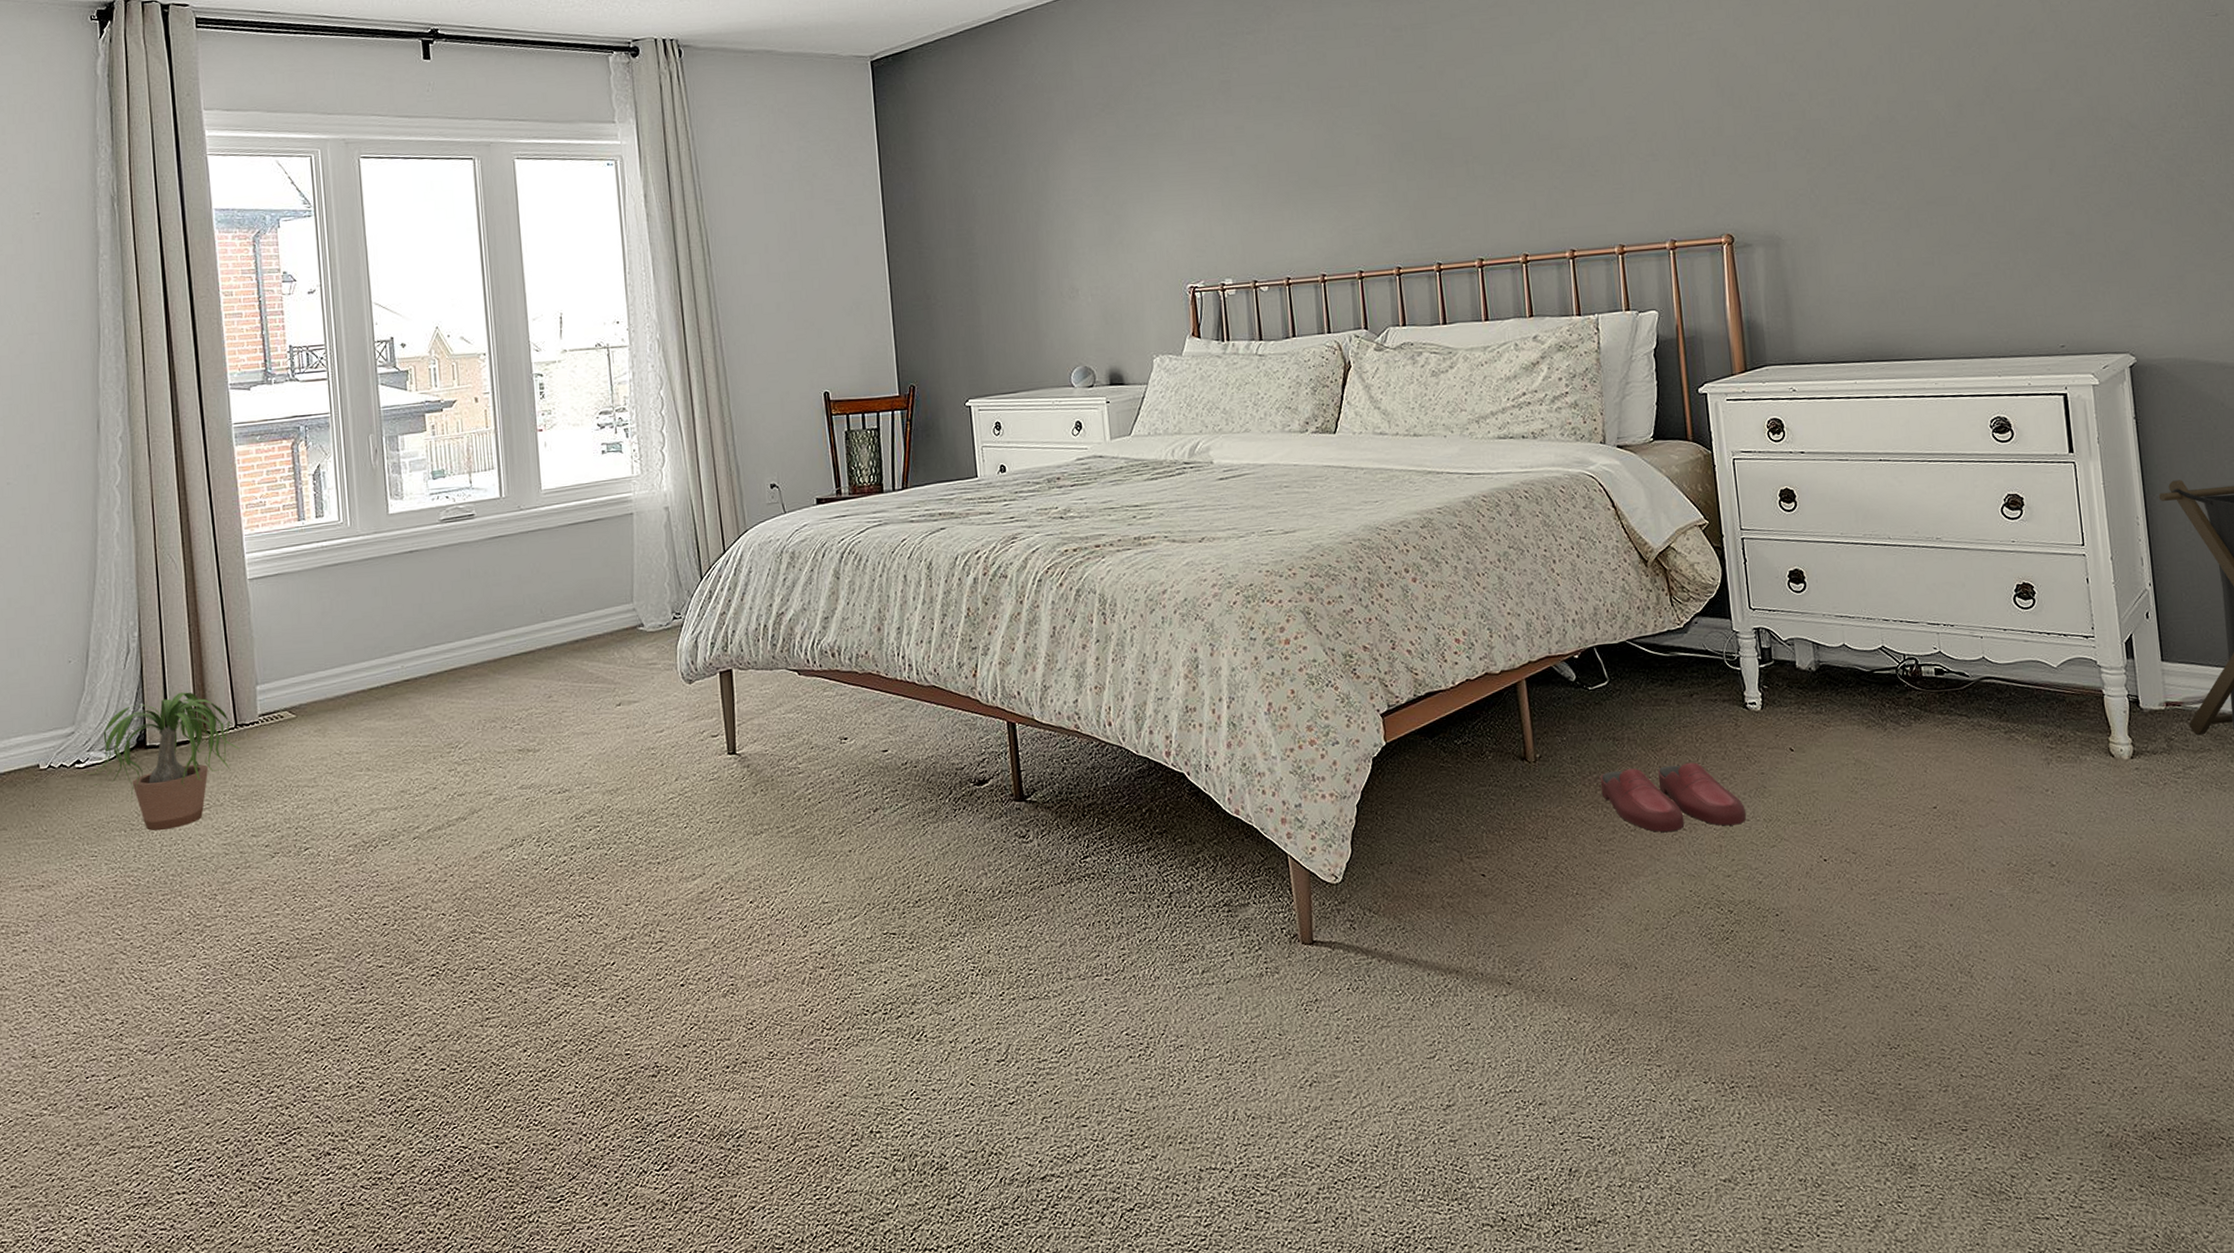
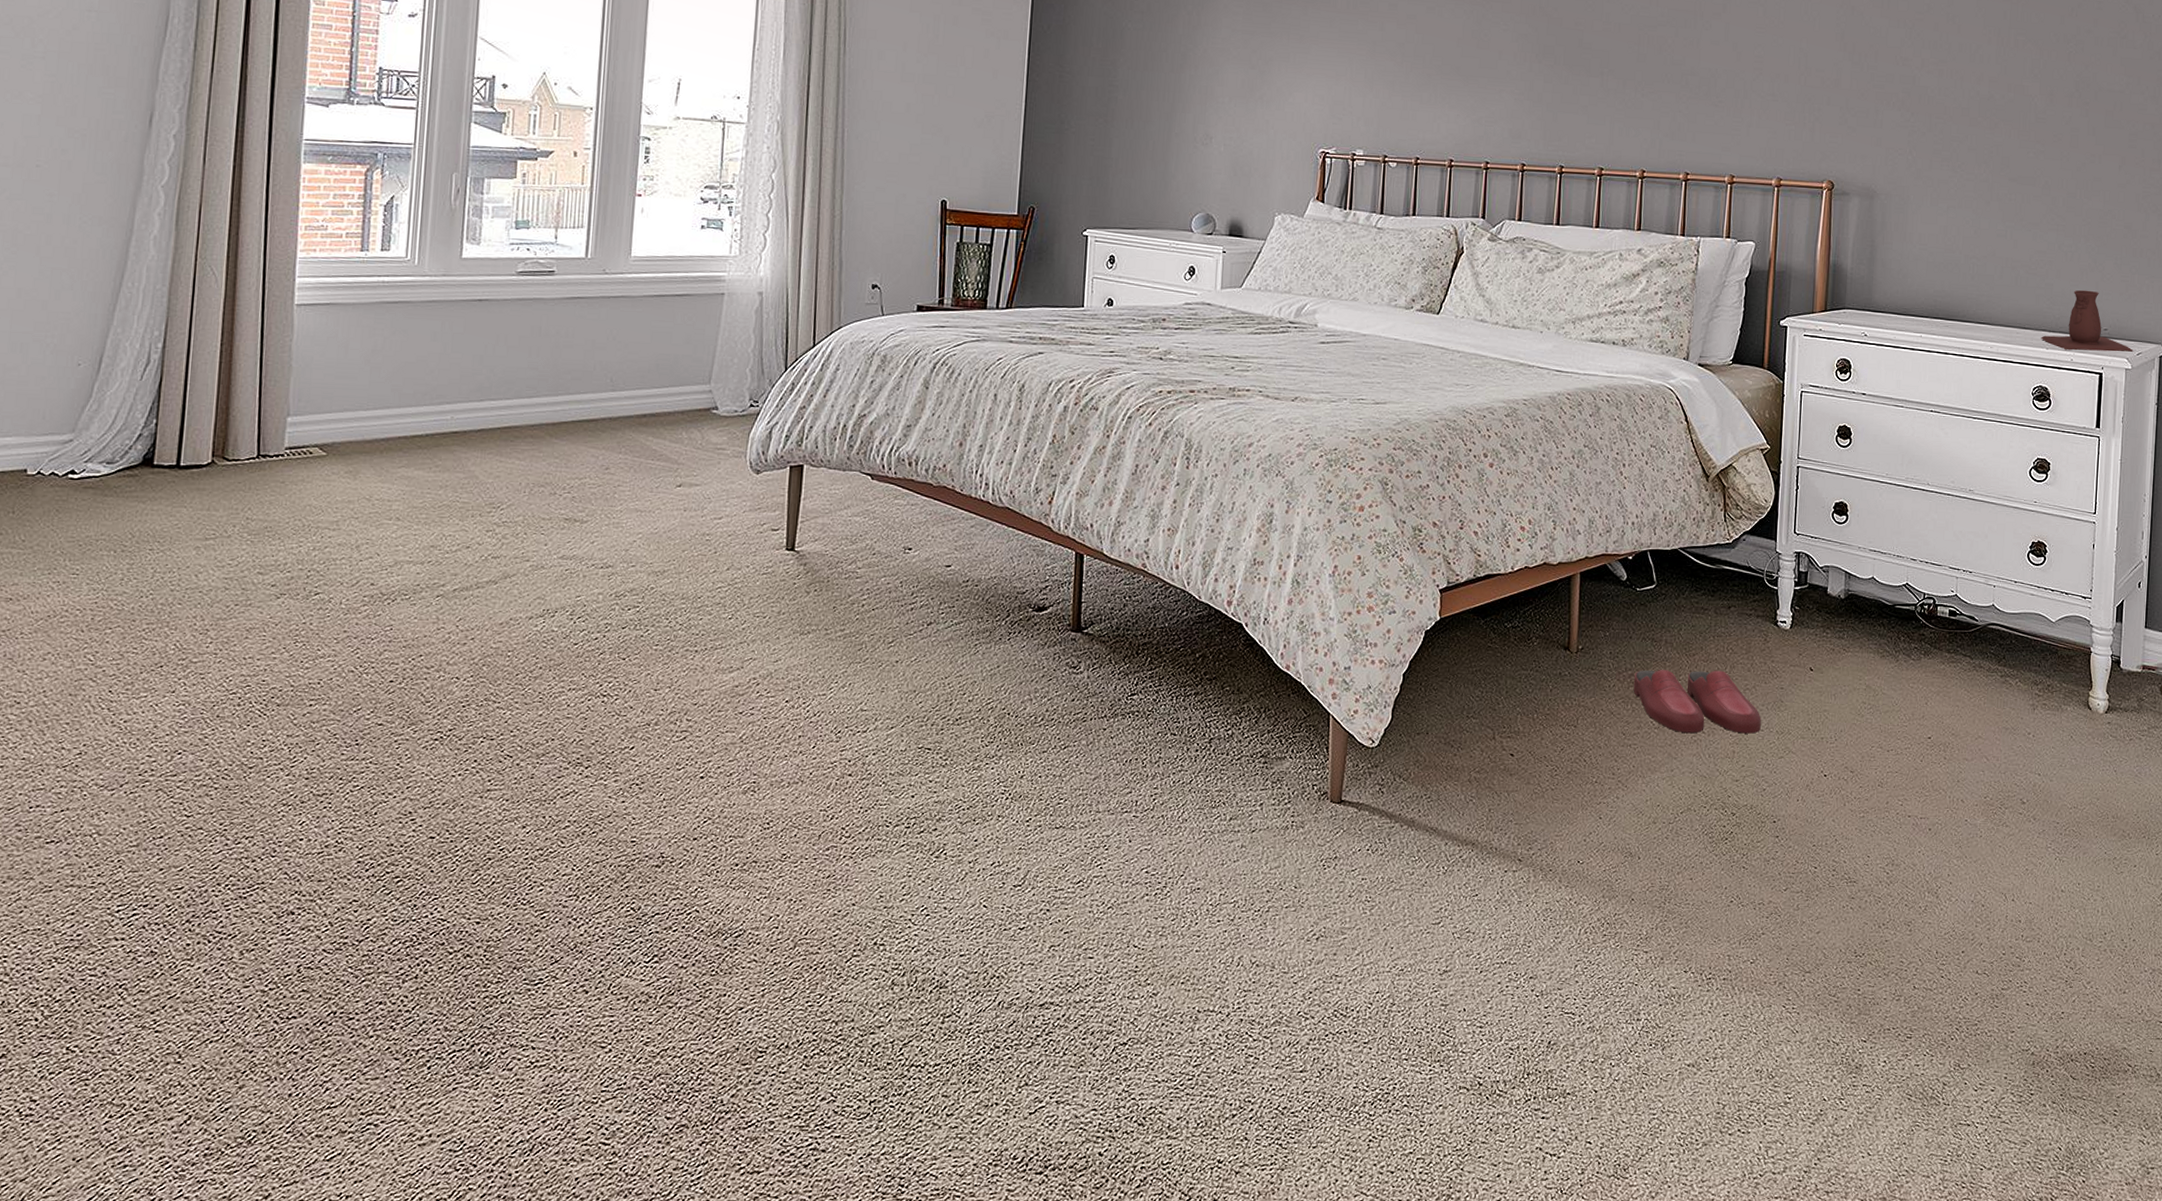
potted plant: present [84,692,241,831] -> none [77,413,260,556]
decorative vase: none [1990,307,2098,375] -> present [2041,290,2133,352]

